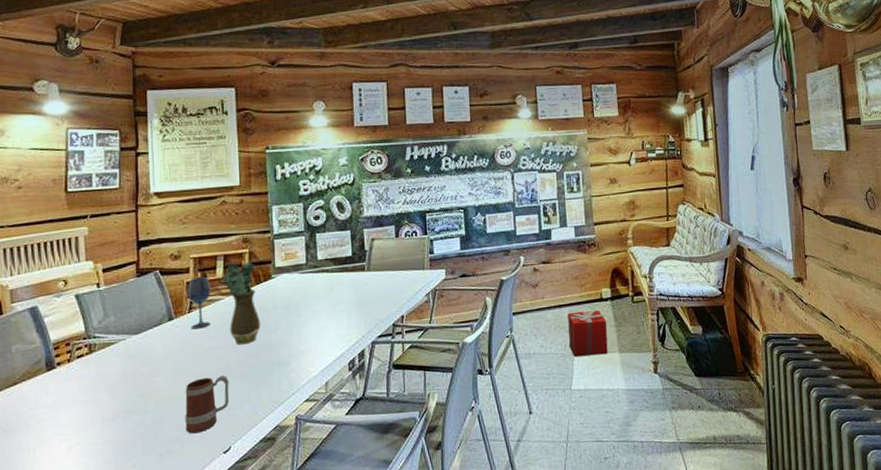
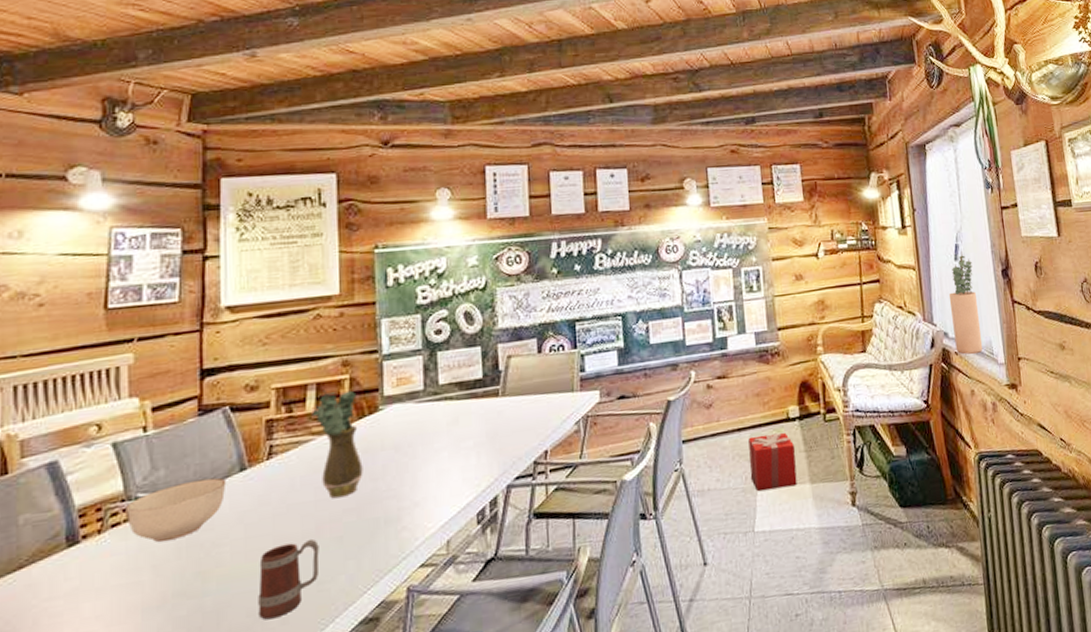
bowl: none [86,324,159,371] -> present [125,477,227,542]
wineglass: present [187,276,211,329] -> none [266,411,298,481]
vase: none [744,162,774,252] -> present [948,251,983,355]

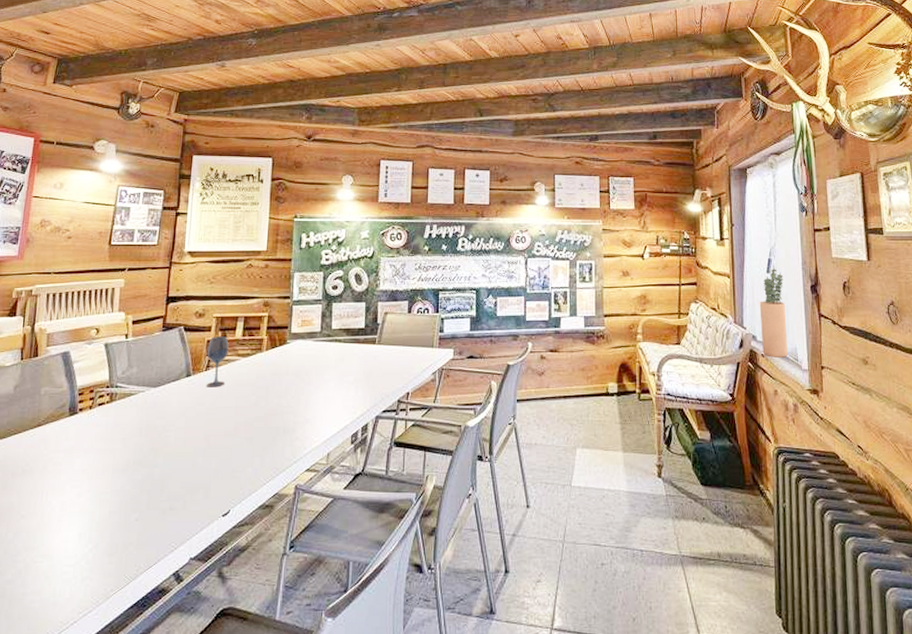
bowl: present [125,477,227,542] -> none [108,379,177,421]
beer mug: present [258,538,319,620] -> none [189,436,236,493]
wineglass: none [266,411,298,481] -> present [206,336,229,387]
vase: present [311,387,363,499] -> none [239,323,272,407]
gift box: present [748,433,797,492] -> none [571,404,612,452]

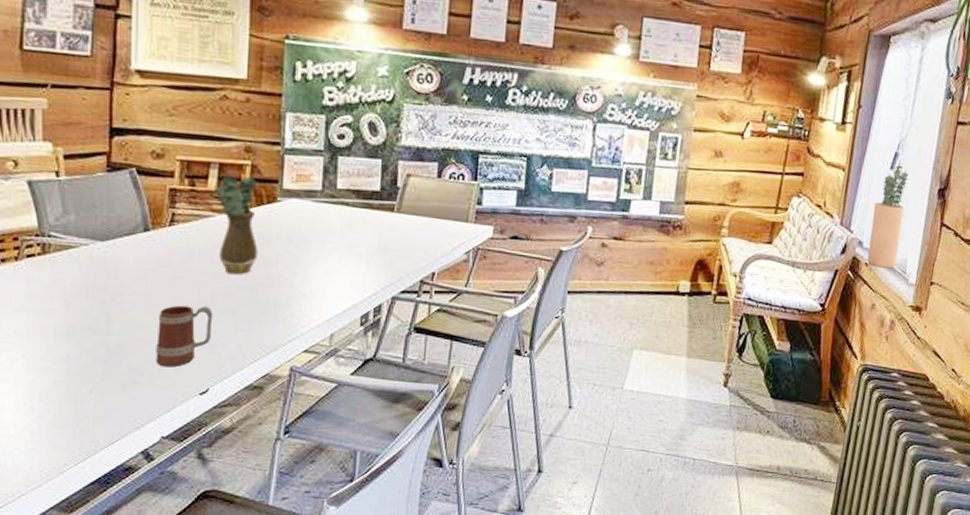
beer mug: none [189,436,236,493] -> present [156,305,213,367]
wineglass: present [206,336,229,387] -> none [170,184,200,247]
vase: none [239,323,272,407] -> present [213,171,258,275]

